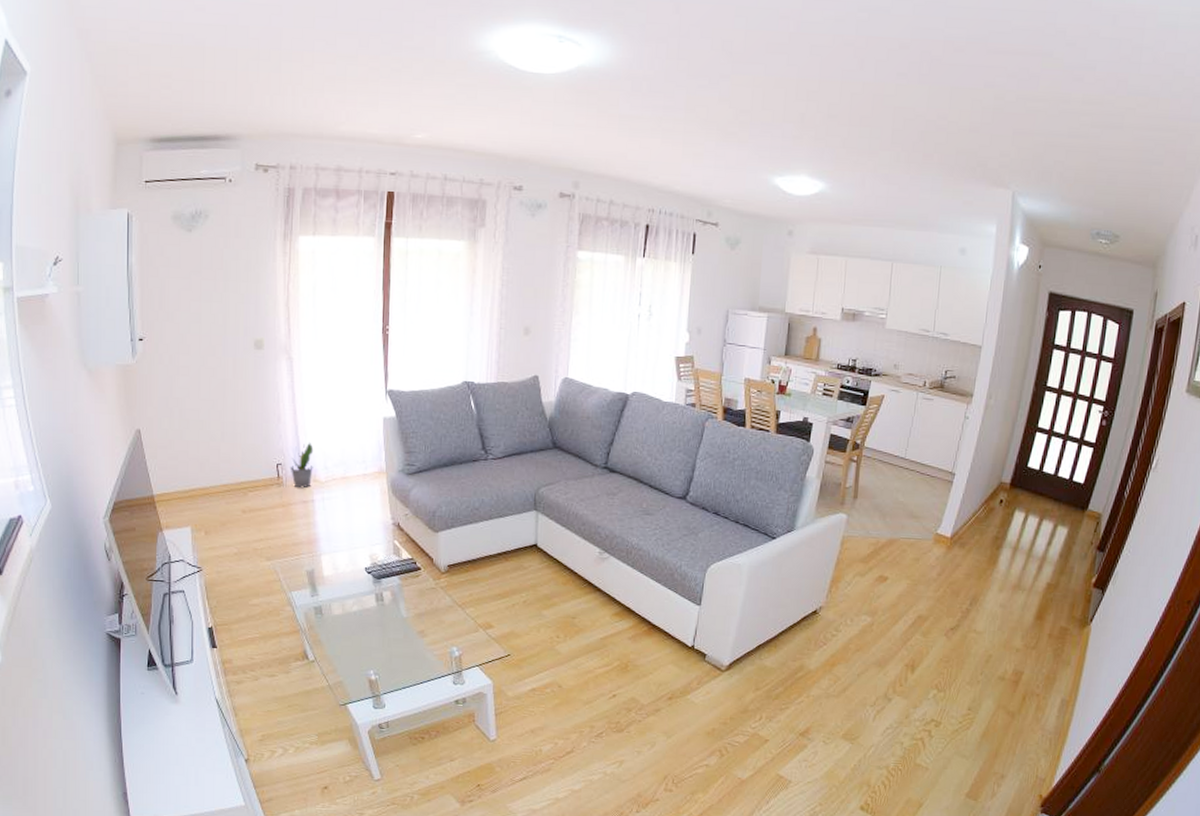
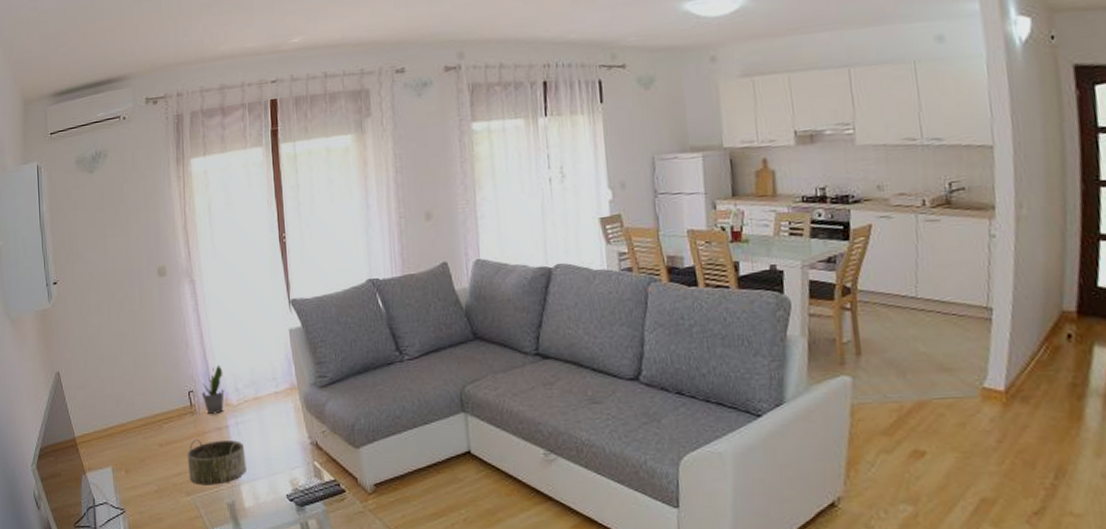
basket: none [270,509,329,553] -> present [187,439,246,486]

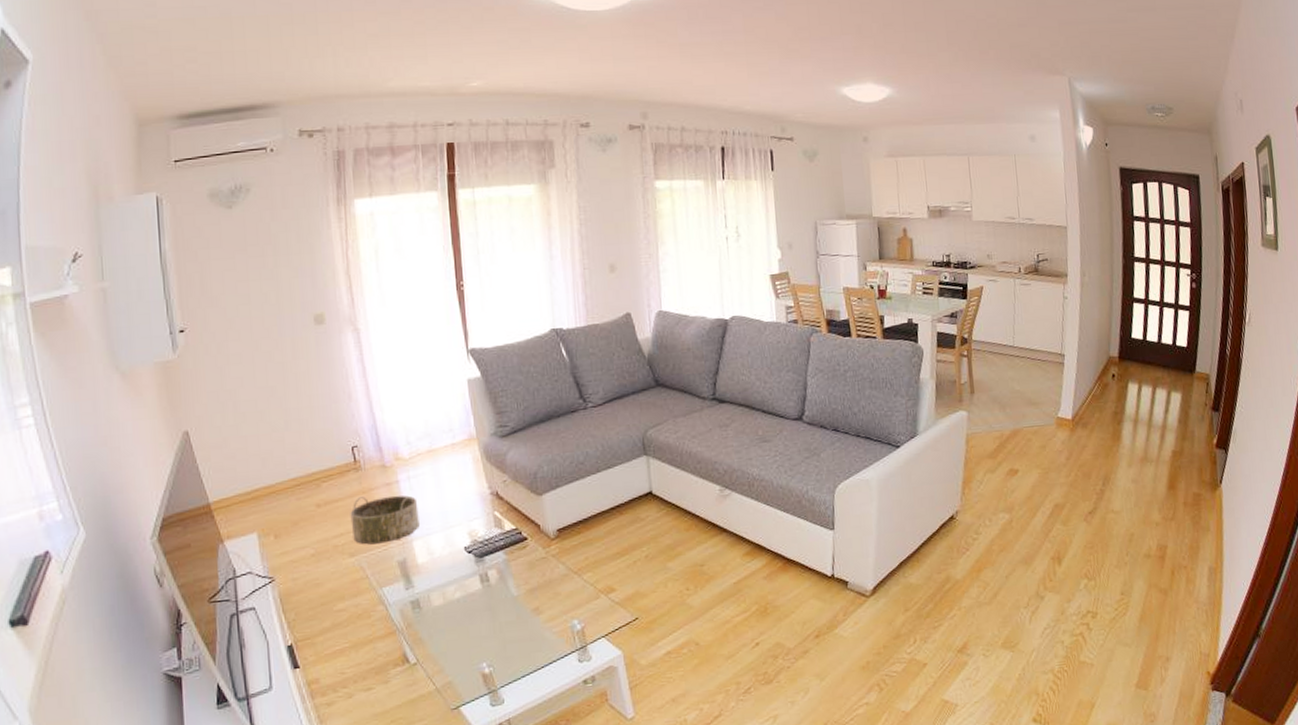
potted plant: present [201,364,224,414] -> none [367,417,394,469]

